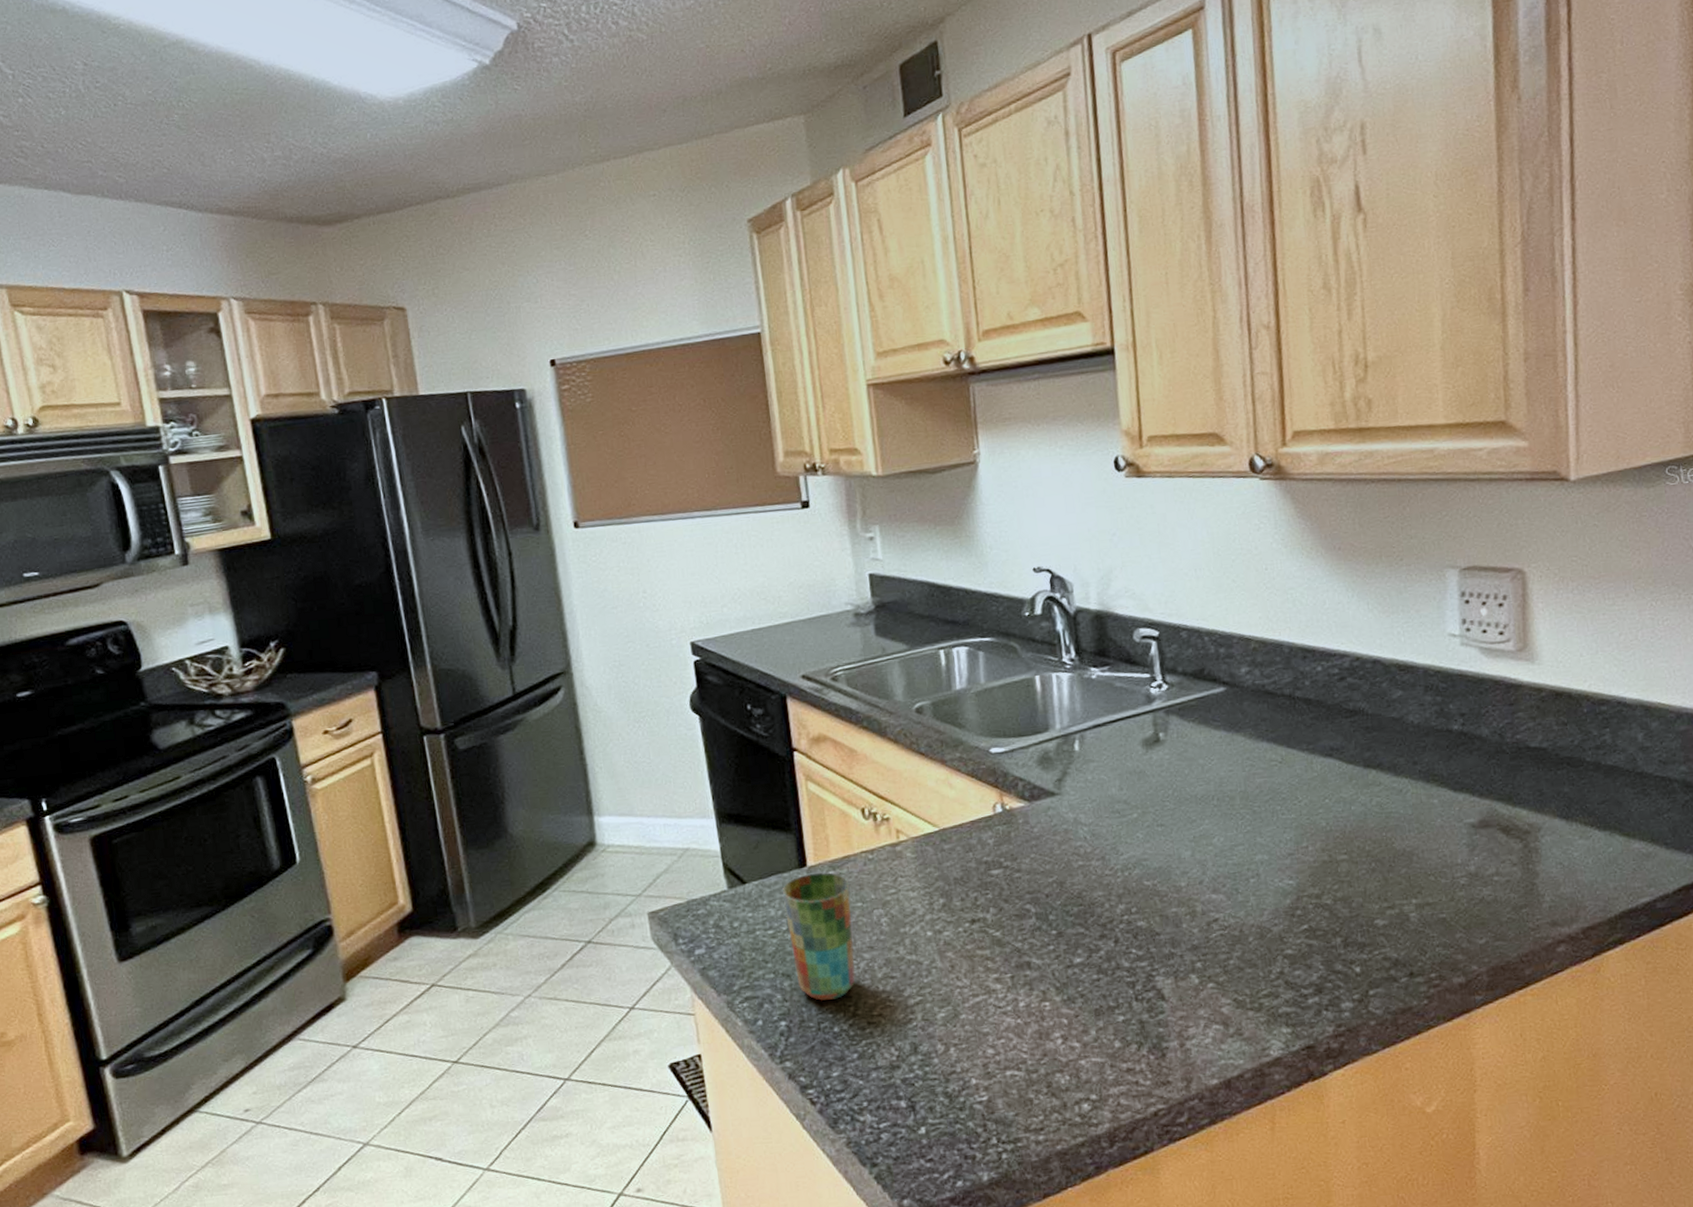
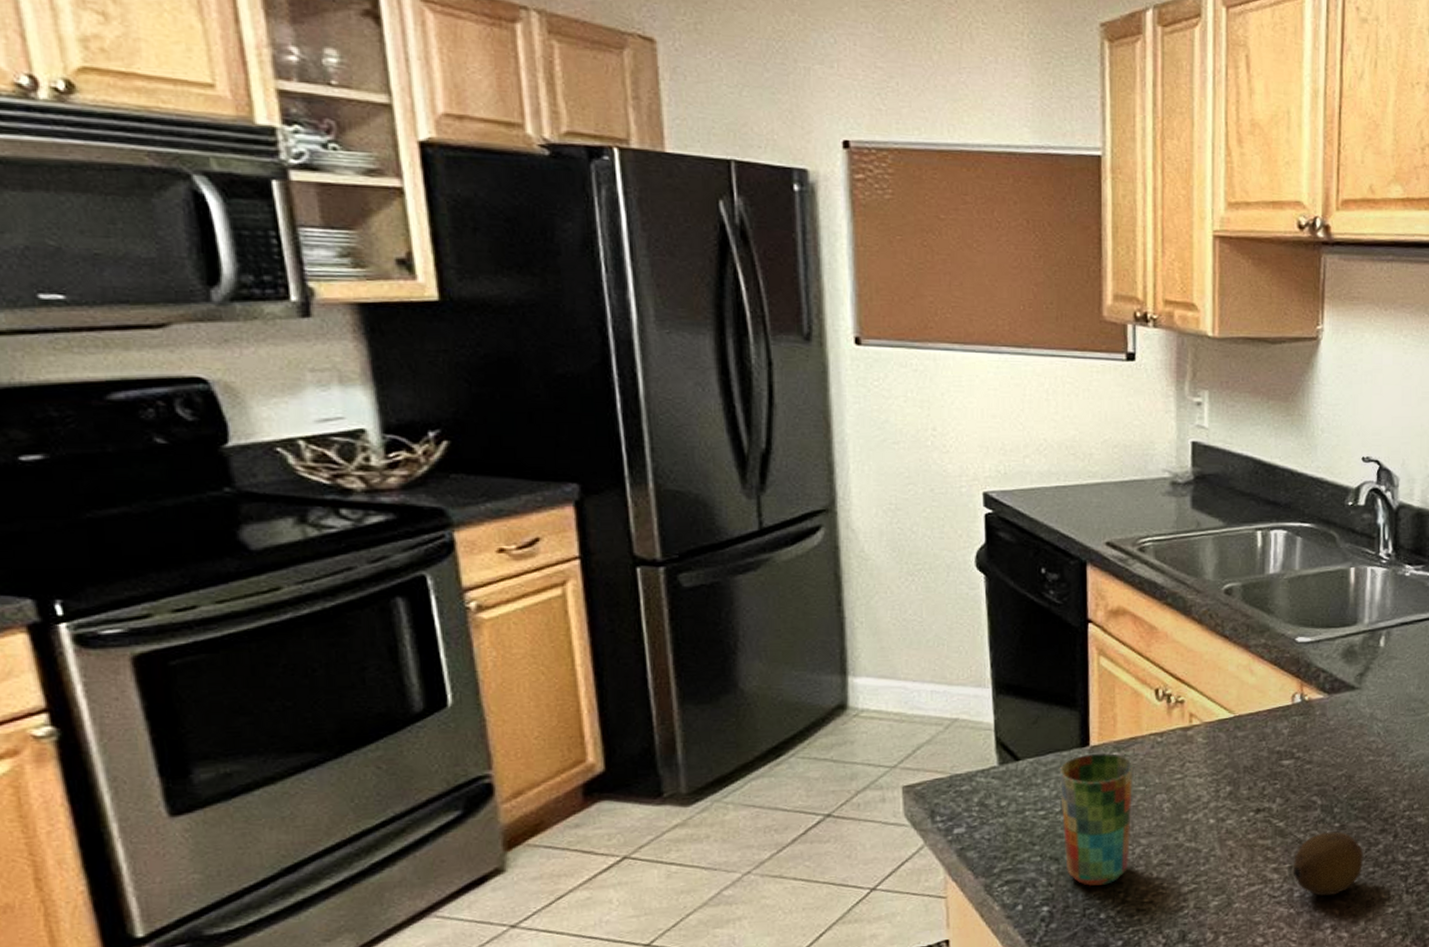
fruit: none [1014,939,1086,1005] -> present [1292,831,1363,896]

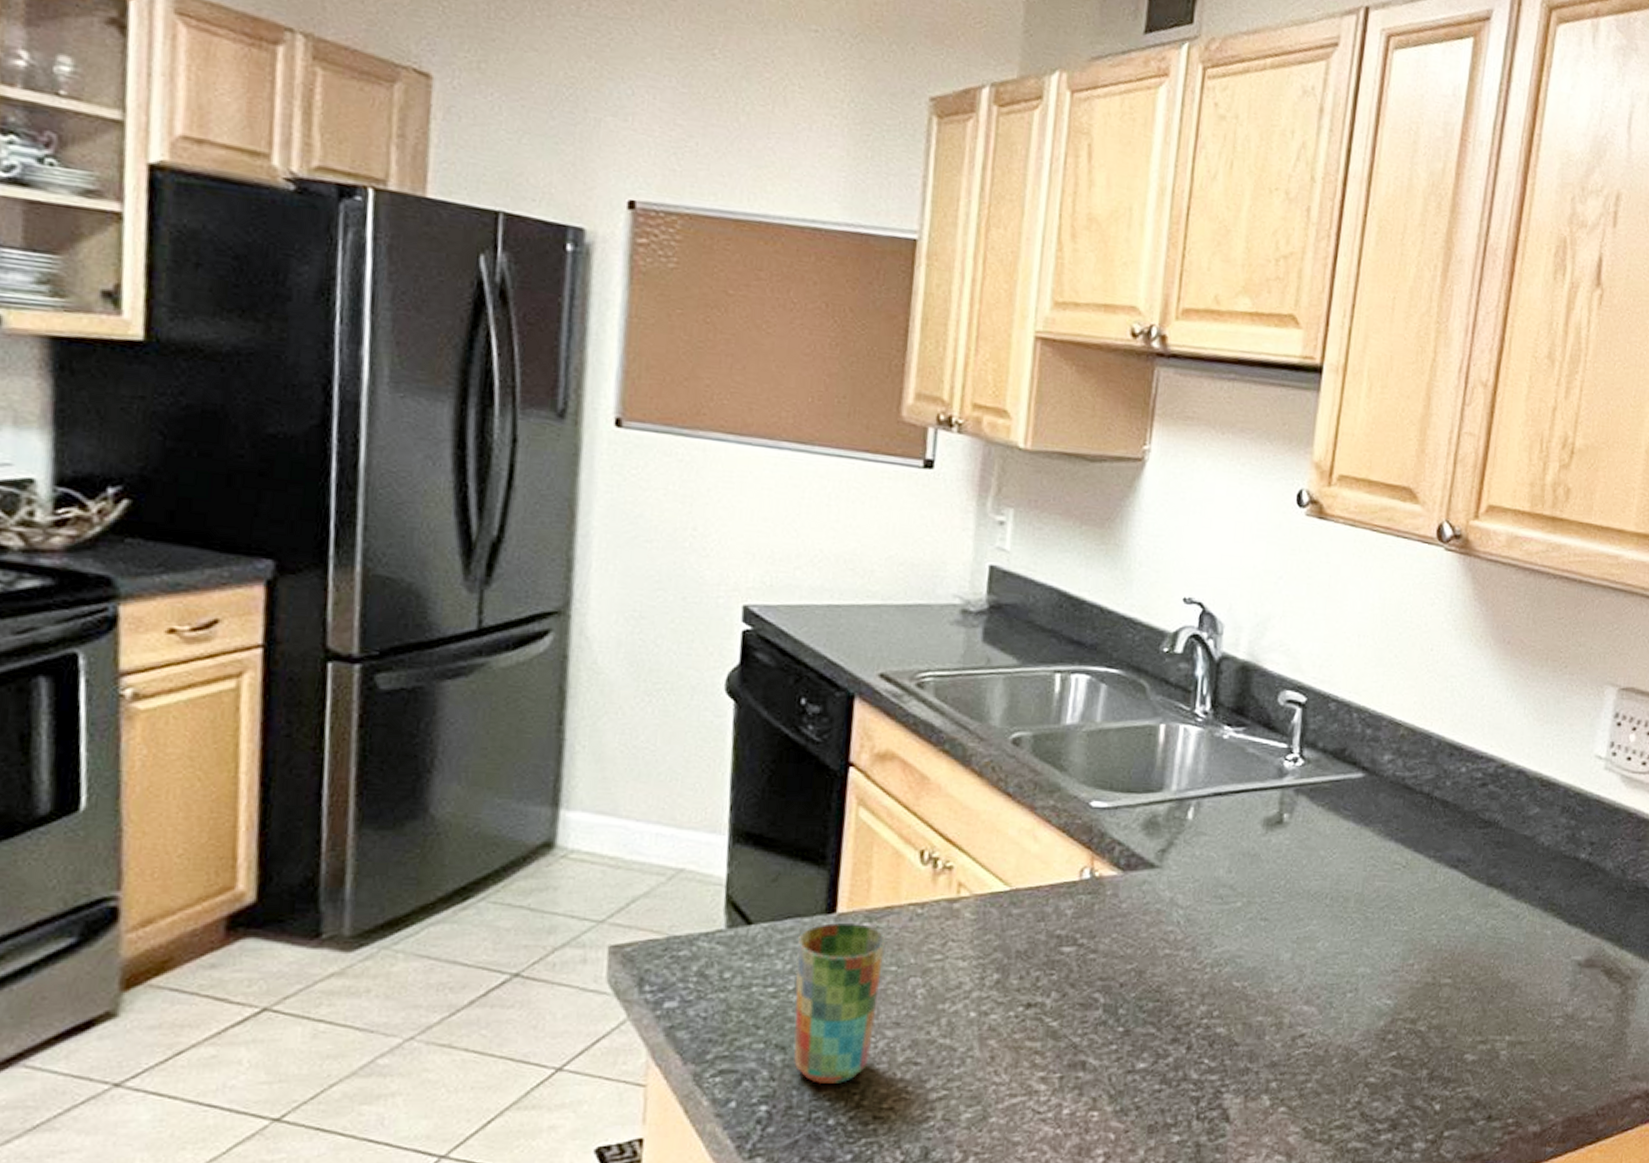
fruit: present [1292,831,1363,896] -> none [1063,1037,1149,1116]

